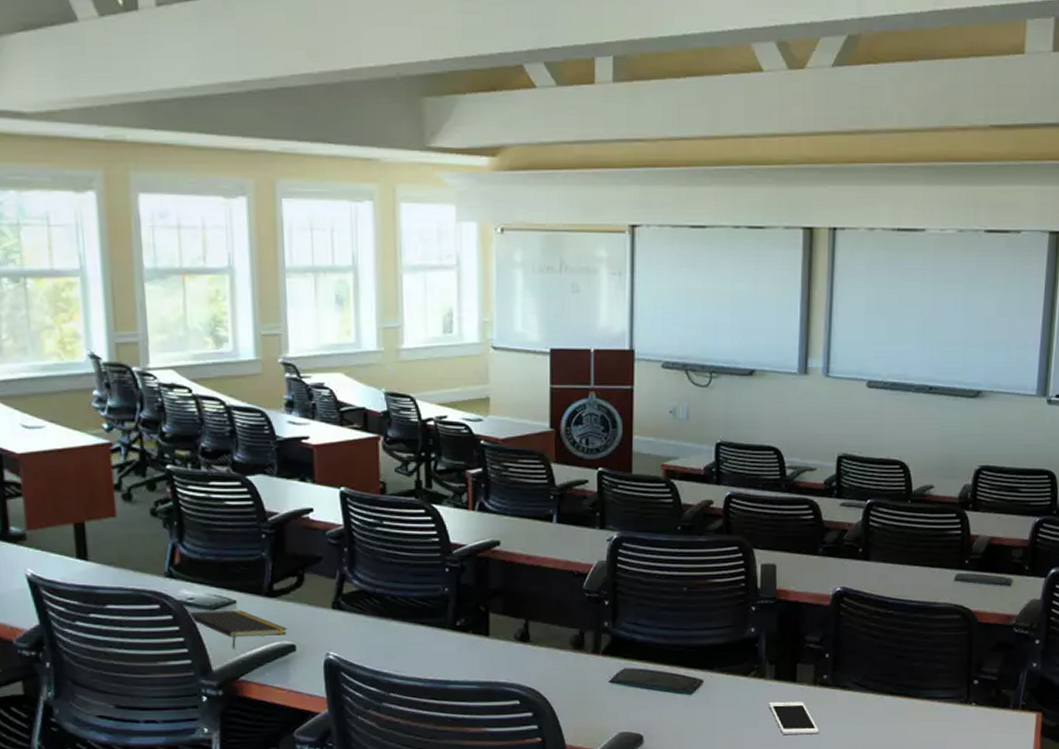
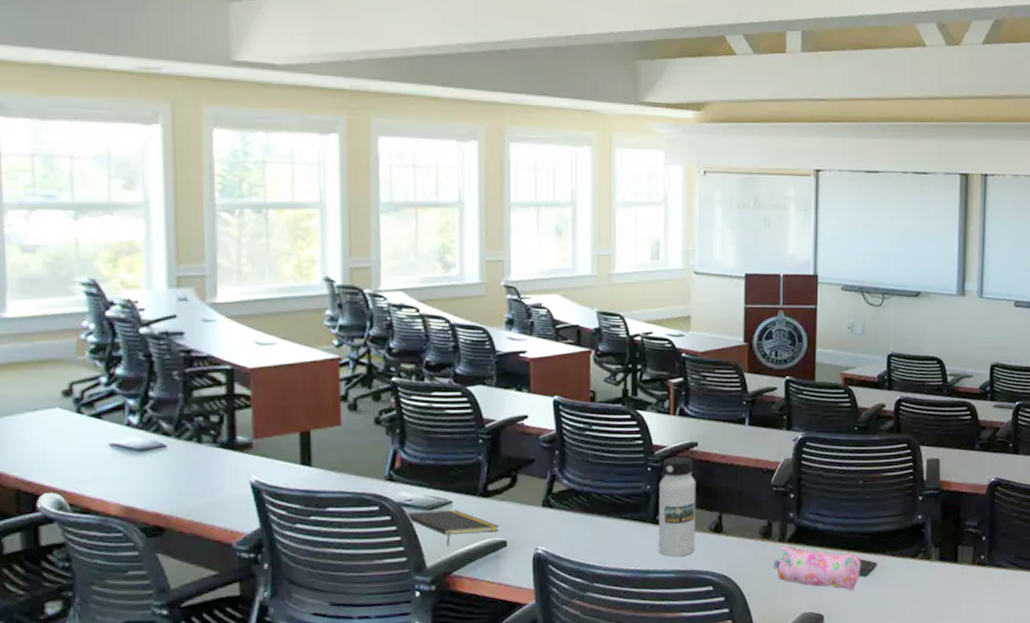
water bottle: none [458,556,500,668] -> present [658,456,696,557]
pencil case: none [585,658,686,709] -> present [772,545,862,590]
cell phone: present [769,701,820,735] -> none [934,580,978,611]

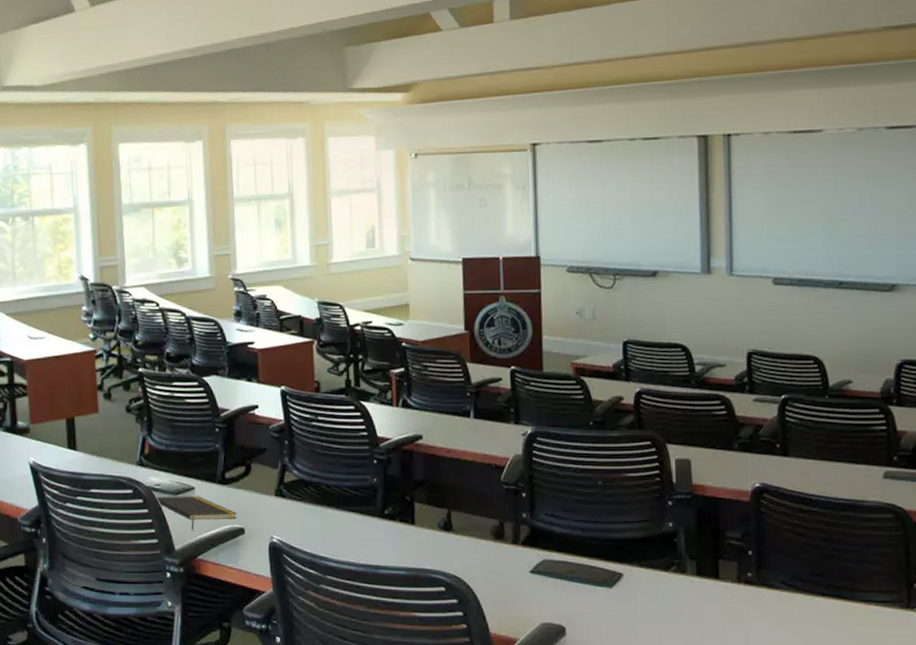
water bottle: present [658,456,696,557] -> none [385,449,425,554]
pencil case: present [772,545,862,590] -> none [507,548,606,602]

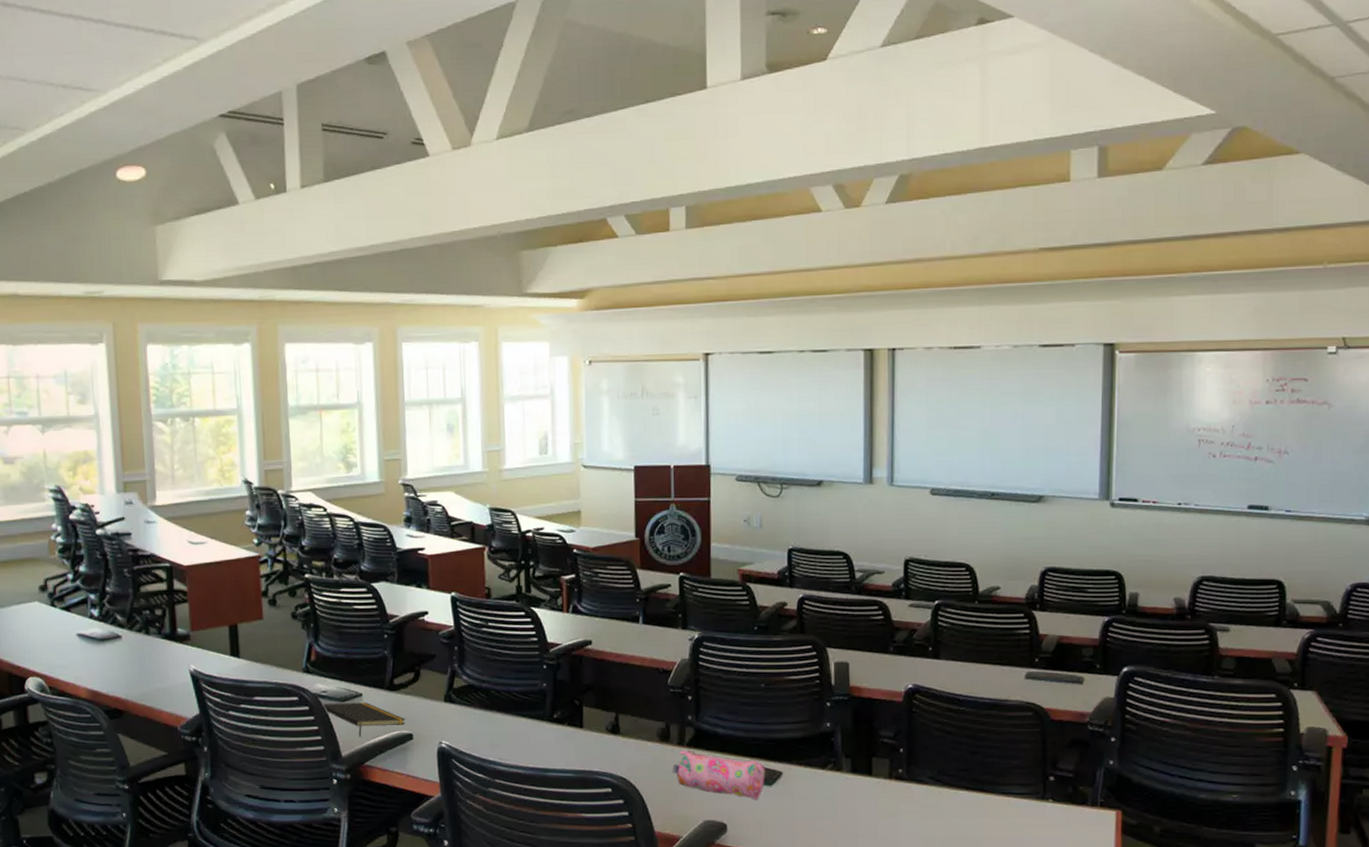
pencil case: none [507,548,606,602] -> present [672,750,766,800]

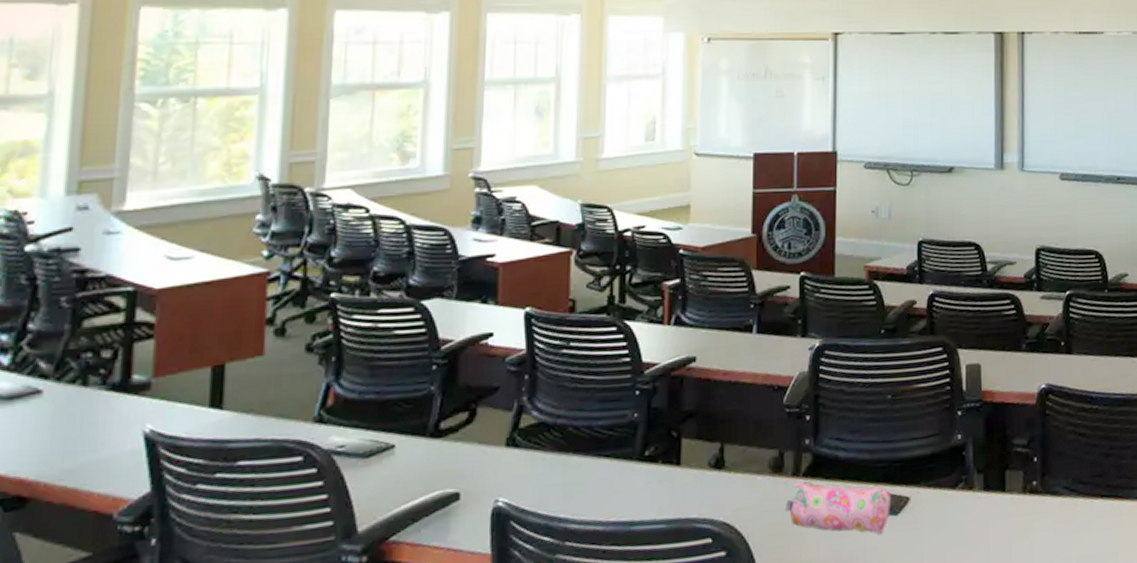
notepad: present [321,702,406,738] -> none [336,456,452,505]

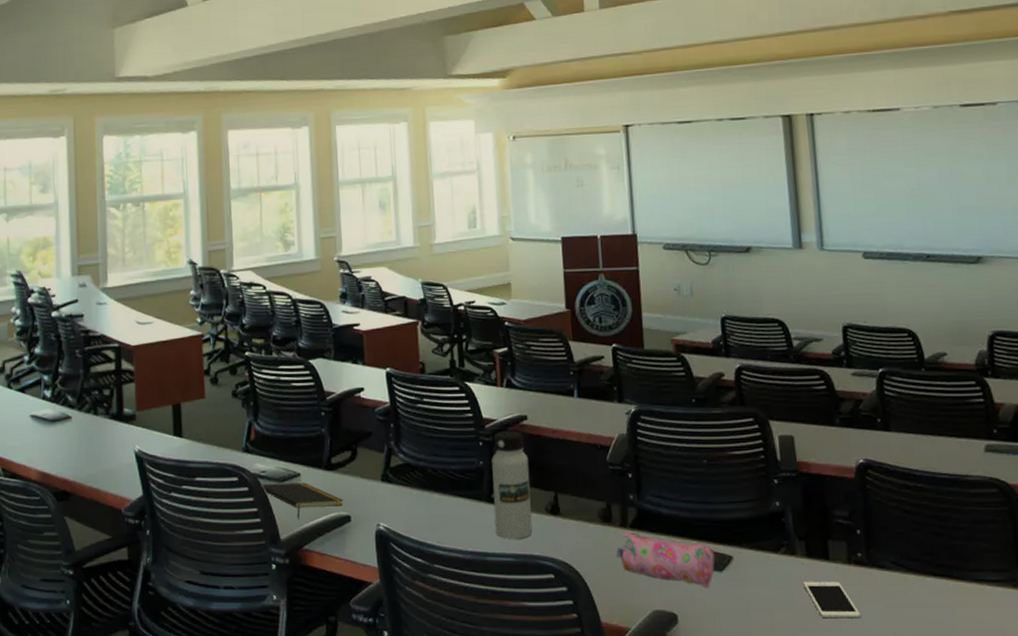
notepad: none [336,456,452,505] -> present [261,482,343,520]
water bottle: none [646,374,694,503] -> present [491,430,533,540]
cell phone: none [978,513,1032,554] -> present [803,581,862,619]

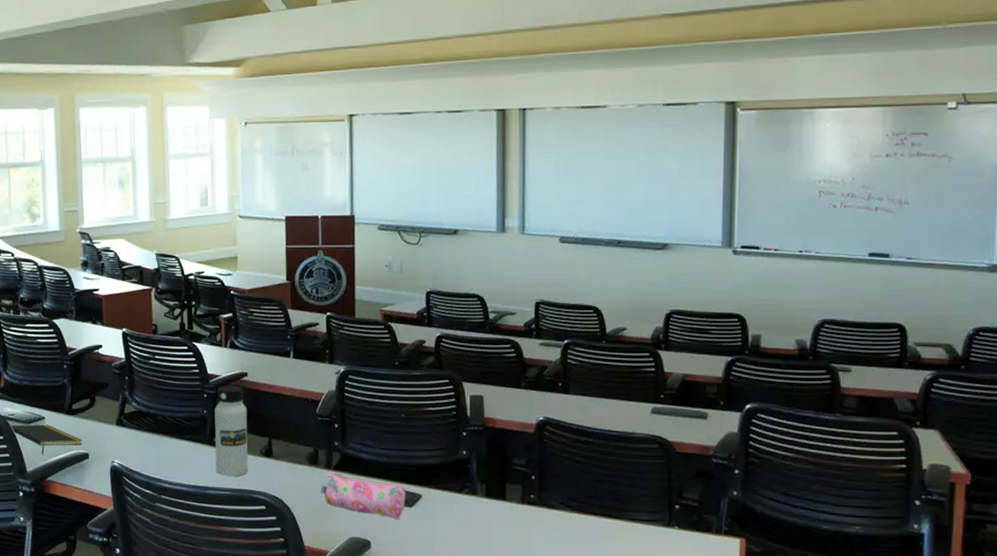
cell phone: present [803,581,862,619] -> none [481,516,529,548]

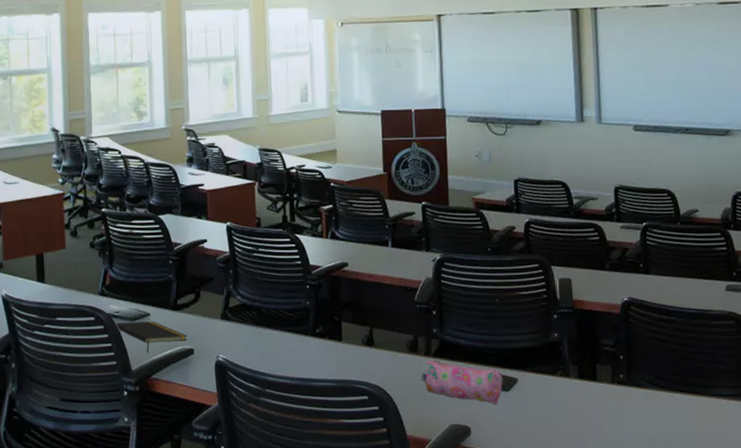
water bottle: present [214,385,248,477] -> none [317,275,351,368]

